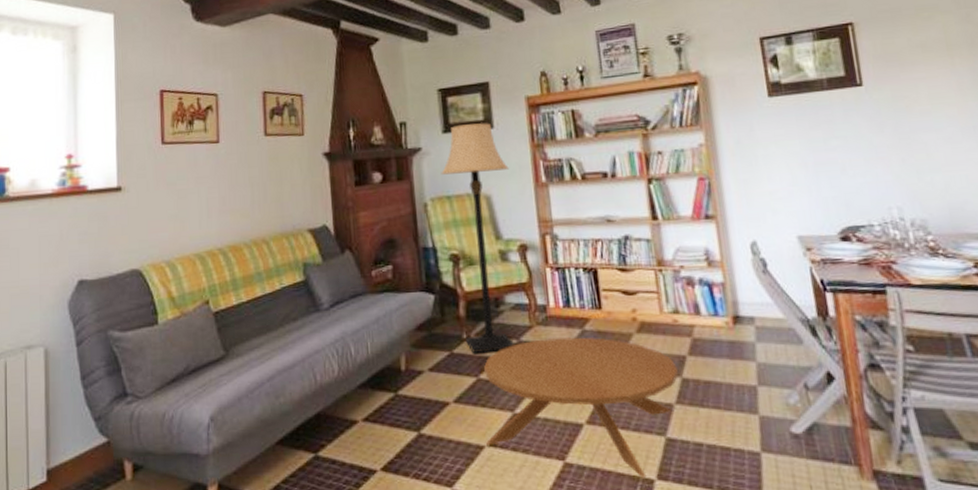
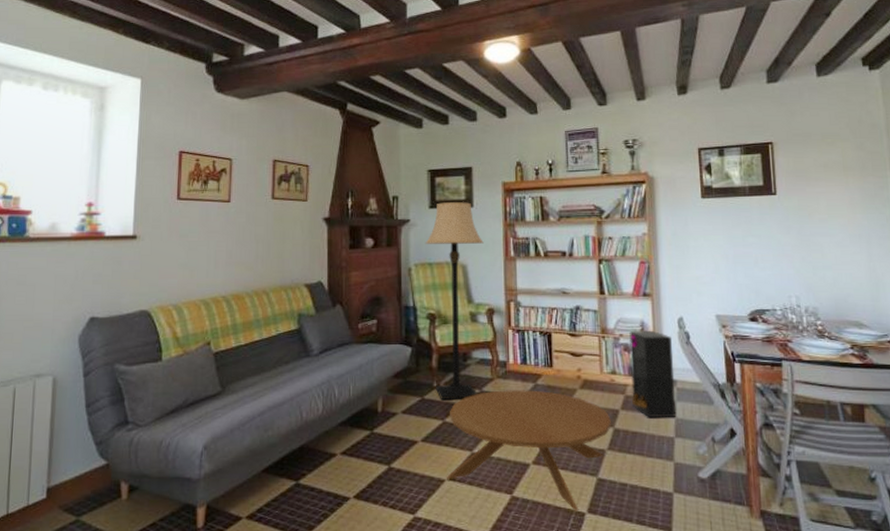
speaker: none [691,260,758,364] -> present [629,331,677,418]

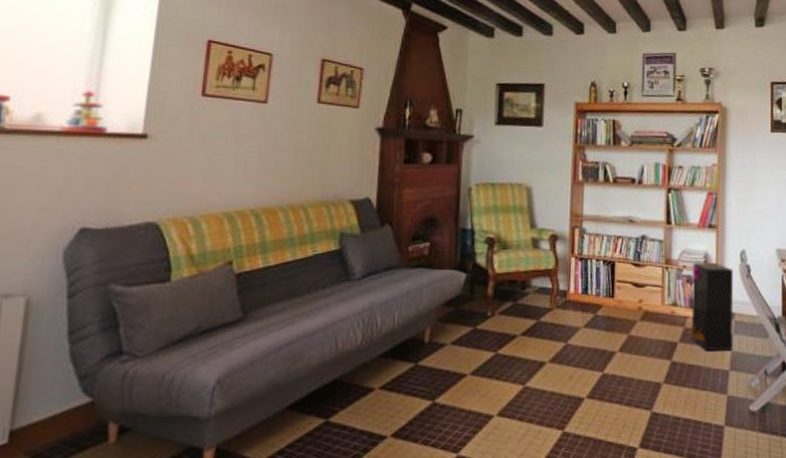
lamp: present [425,202,484,399] -> none [488,119,551,330]
coffee table: present [447,390,611,511] -> none [496,321,669,447]

